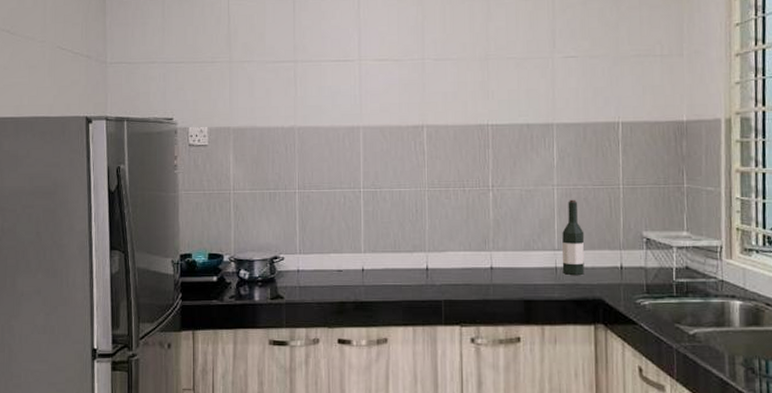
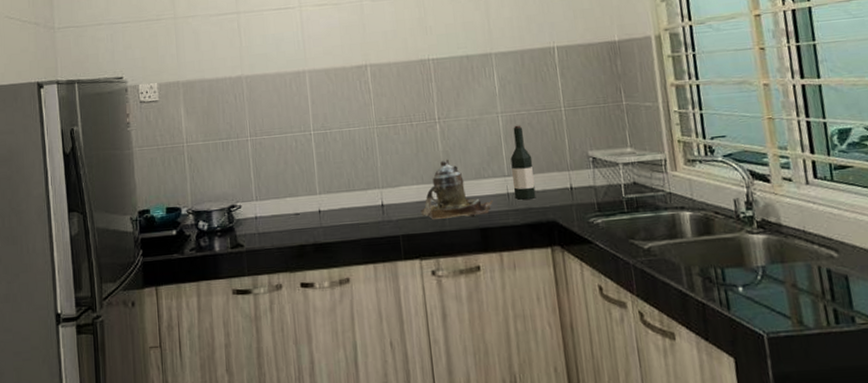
teapot: none [465,228,540,289] -> present [421,159,493,219]

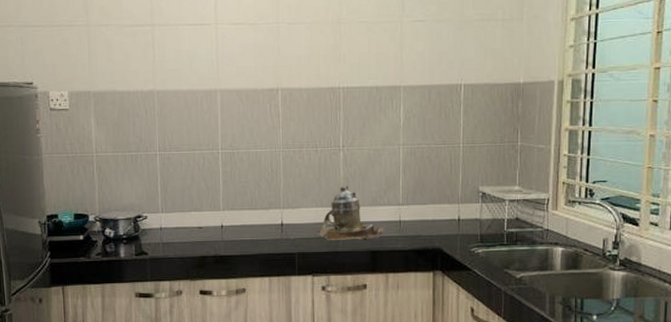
wine bottle: present [510,125,536,200] -> none [405,158,427,227]

